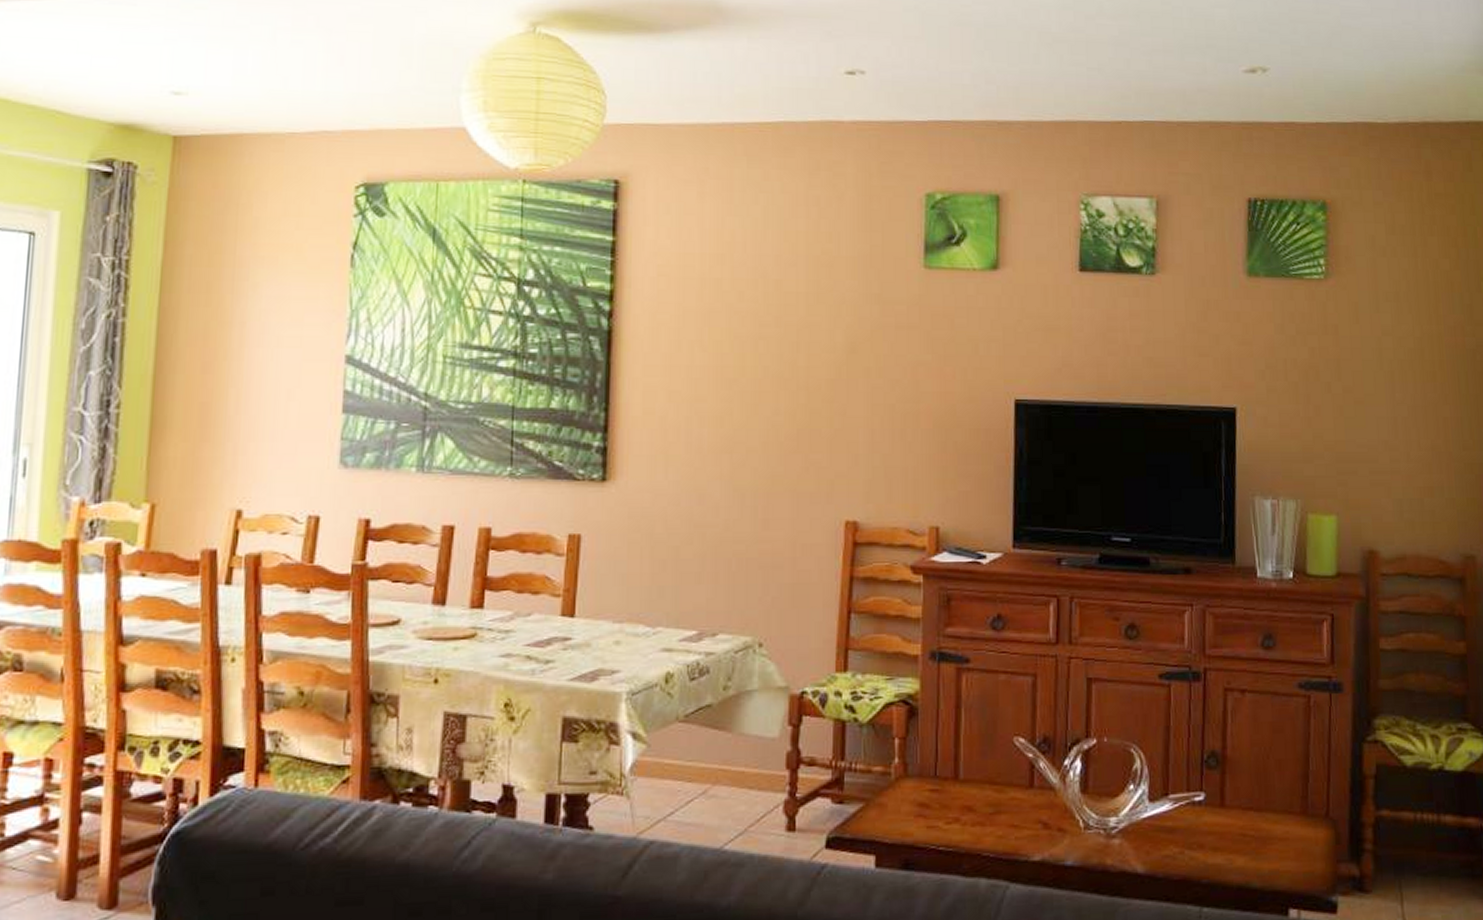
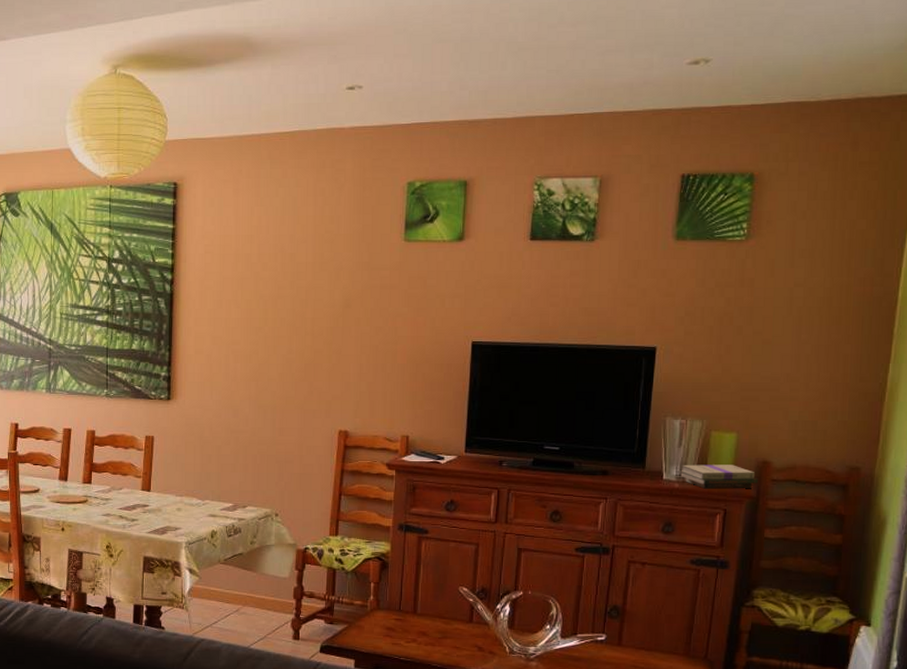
books: none [1277,556,1366,590] -> present [680,464,758,490]

